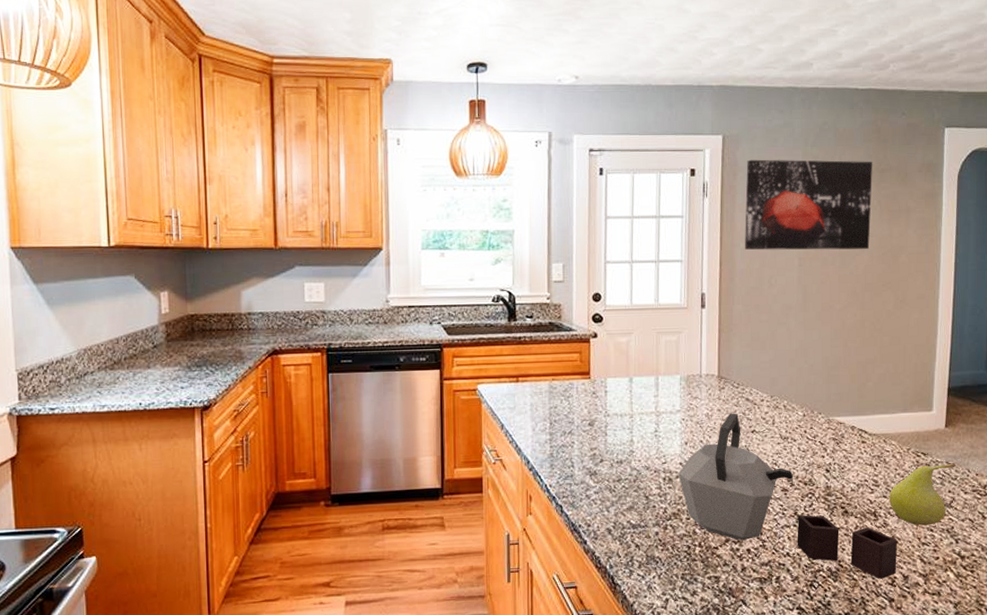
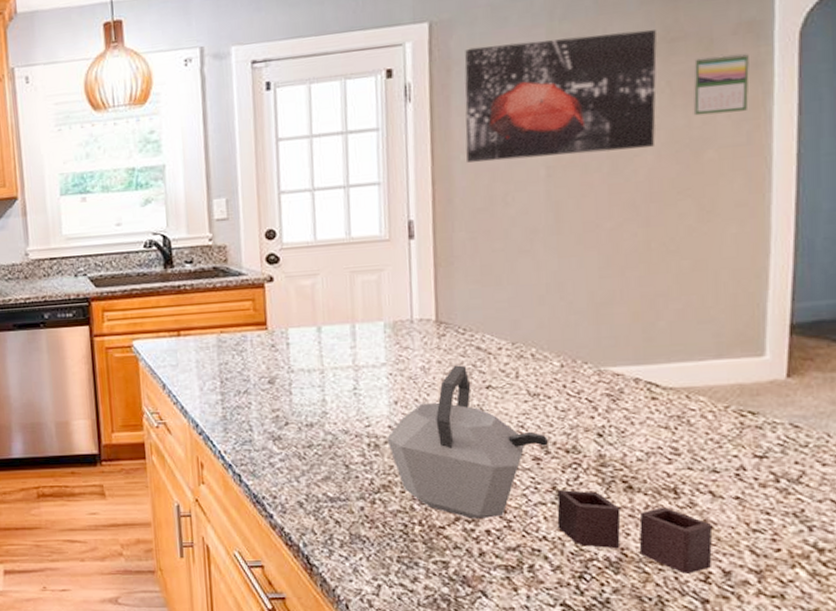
fruit: present [889,463,957,526] -> none [696,425,808,507]
calendar: none [893,185,928,229] -> present [692,53,749,116]

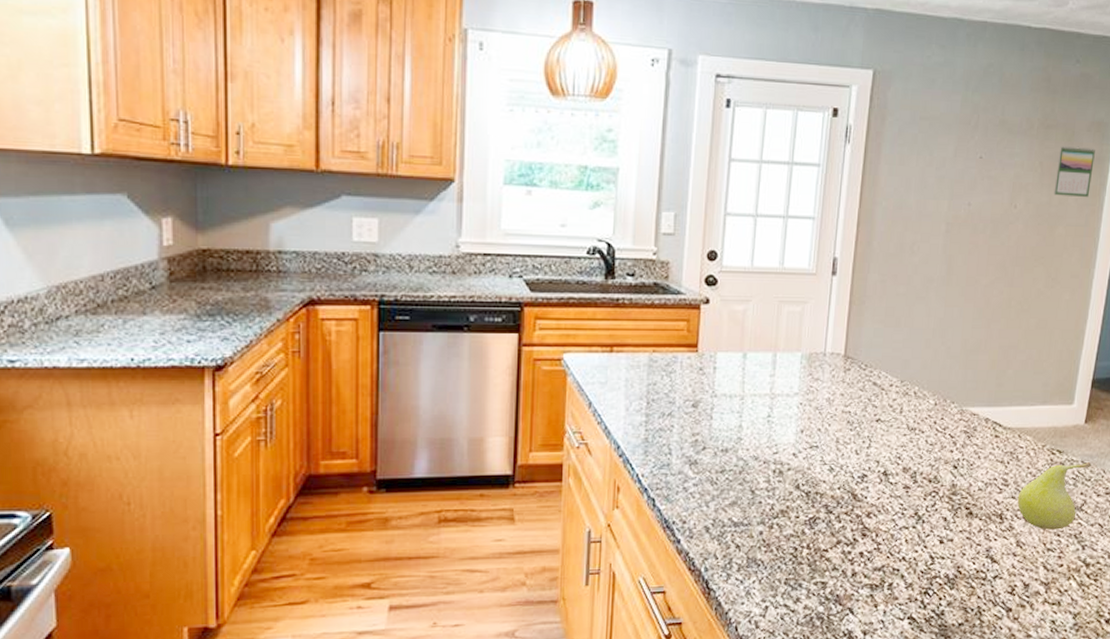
kettle: present [387,365,713,574] -> none [790,398,1022,587]
wall art: present [464,29,657,163] -> none [887,102,1038,218]
fruit: none [696,425,808,507] -> present [1017,462,1092,530]

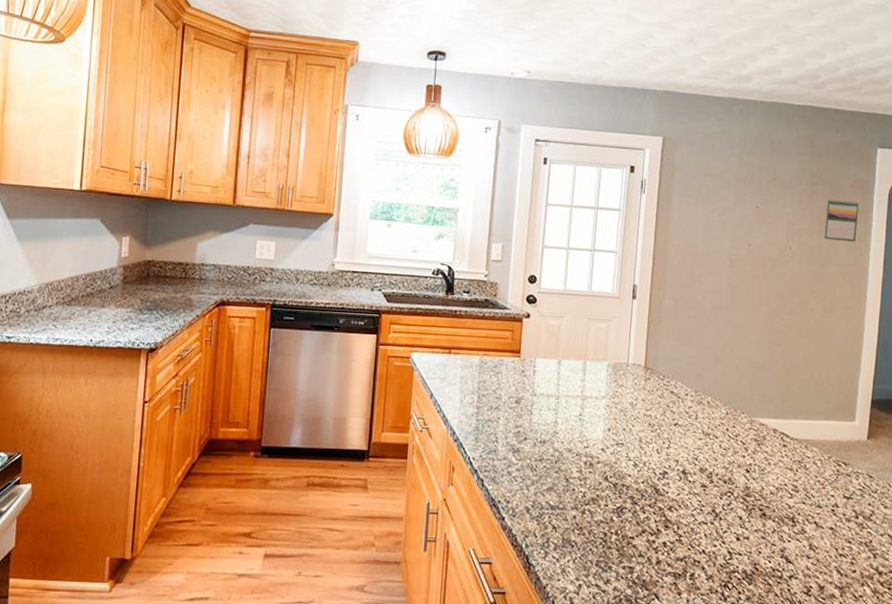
fruit: present [1017,462,1092,530] -> none [807,475,878,537]

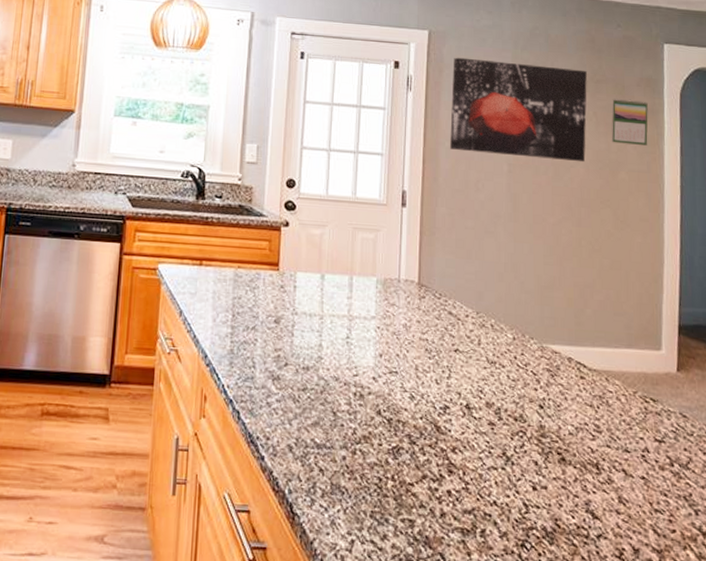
wall art: none [678,162,806,258] -> present [450,57,587,163]

